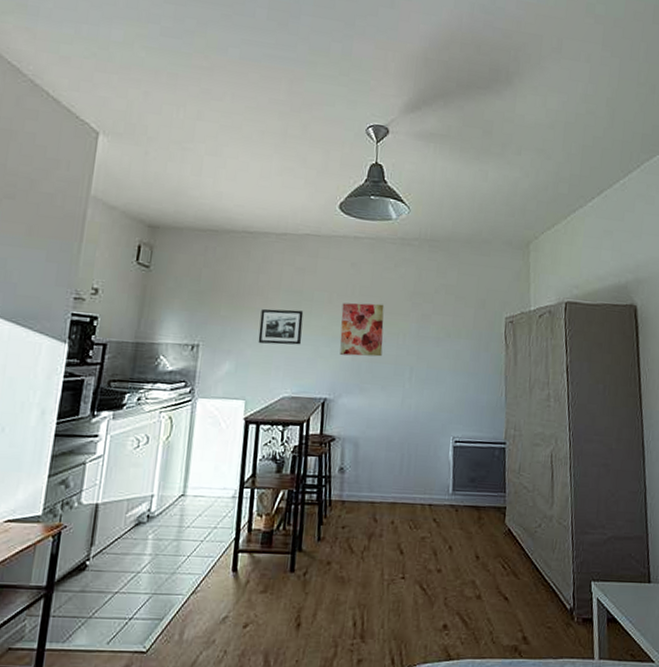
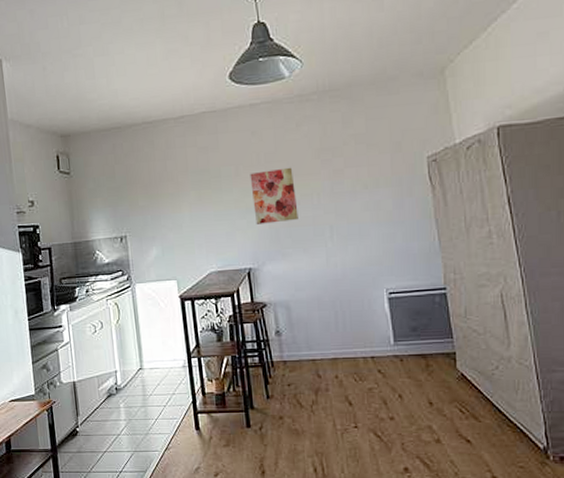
picture frame: present [258,309,304,345] -> none [174,188,218,227]

